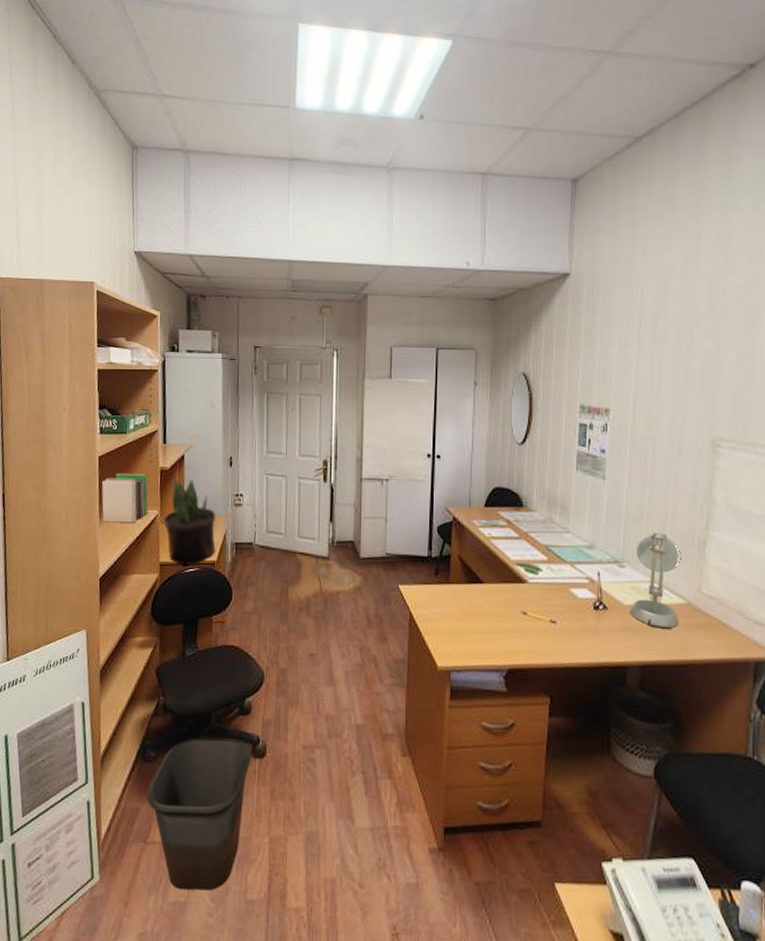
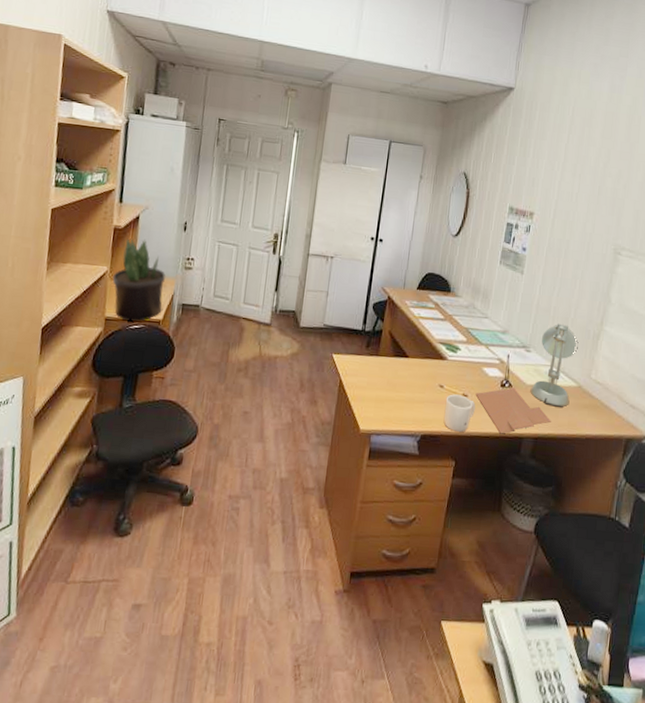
books: present [102,472,149,523] -> none [49,226,101,277]
waste bin: present [147,737,251,891] -> none [71,484,179,627]
mug: none [531,621,567,665] -> present [443,394,476,433]
papers: none [565,609,659,664] -> present [475,387,551,434]

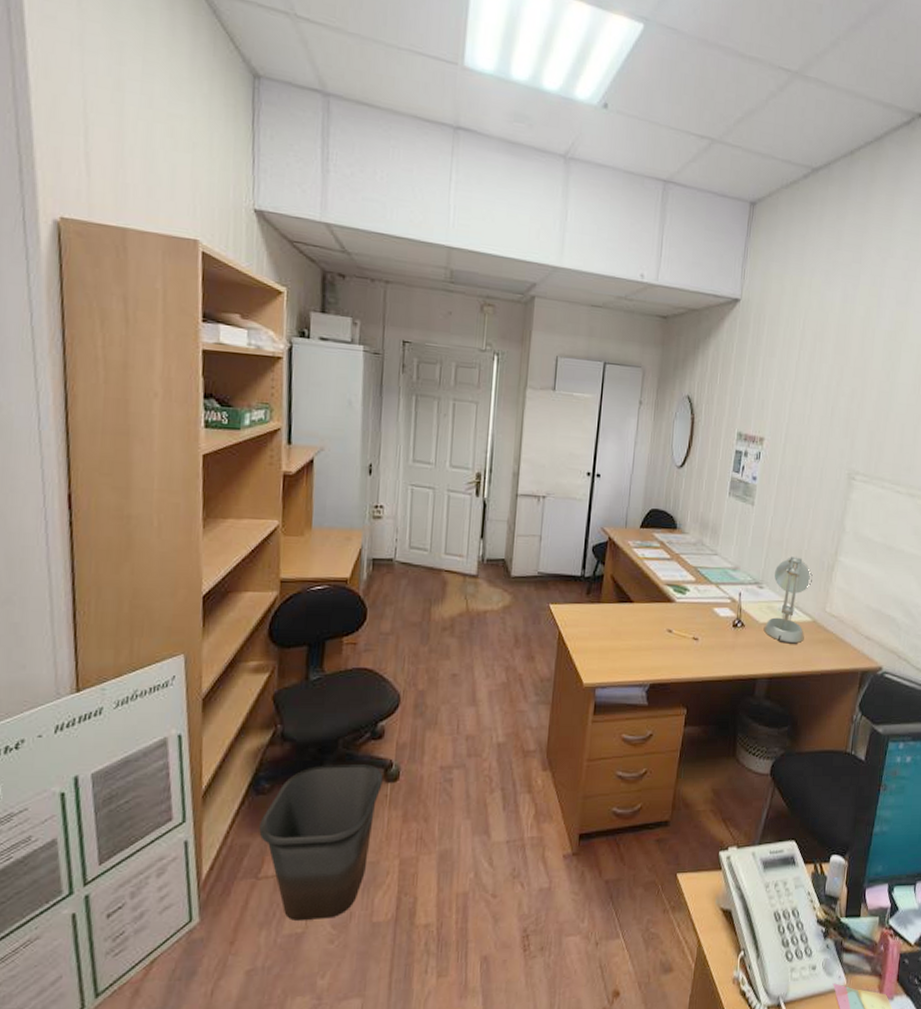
waste bin: none [71,484,179,627] -> present [259,764,383,921]
planter: present [112,238,166,322] -> none [285,486,350,582]
mug: present [443,394,476,433] -> none [673,638,707,679]
papers: present [475,387,551,434] -> none [706,627,786,677]

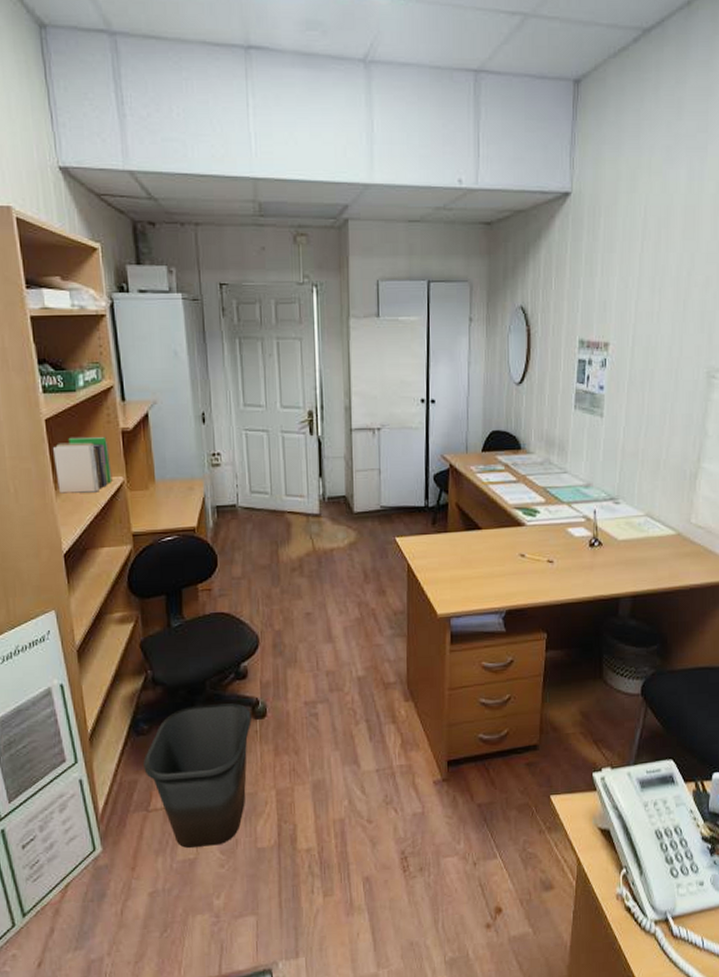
books: none [206,475,268,534] -> present [53,436,113,494]
desk lamp: present [763,557,811,644] -> none [623,468,672,560]

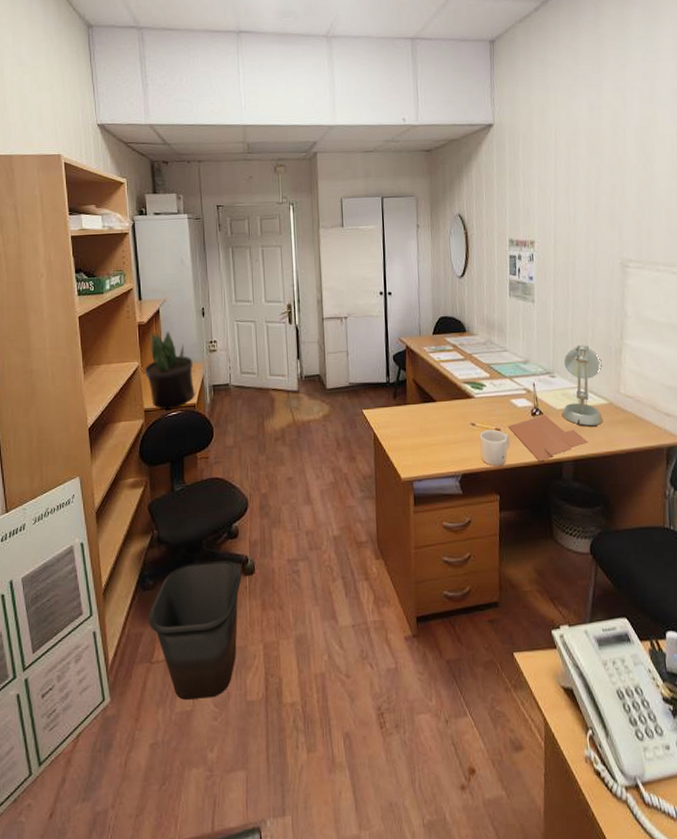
books: present [53,436,113,494] -> none [84,330,130,377]
planter: none [131,439,195,534] -> present [144,330,195,409]
mug: none [529,561,563,603] -> present [479,429,510,467]
papers: none [562,545,650,598] -> present [508,414,588,462]
desk lamp: none [623,468,672,560] -> present [561,345,603,427]

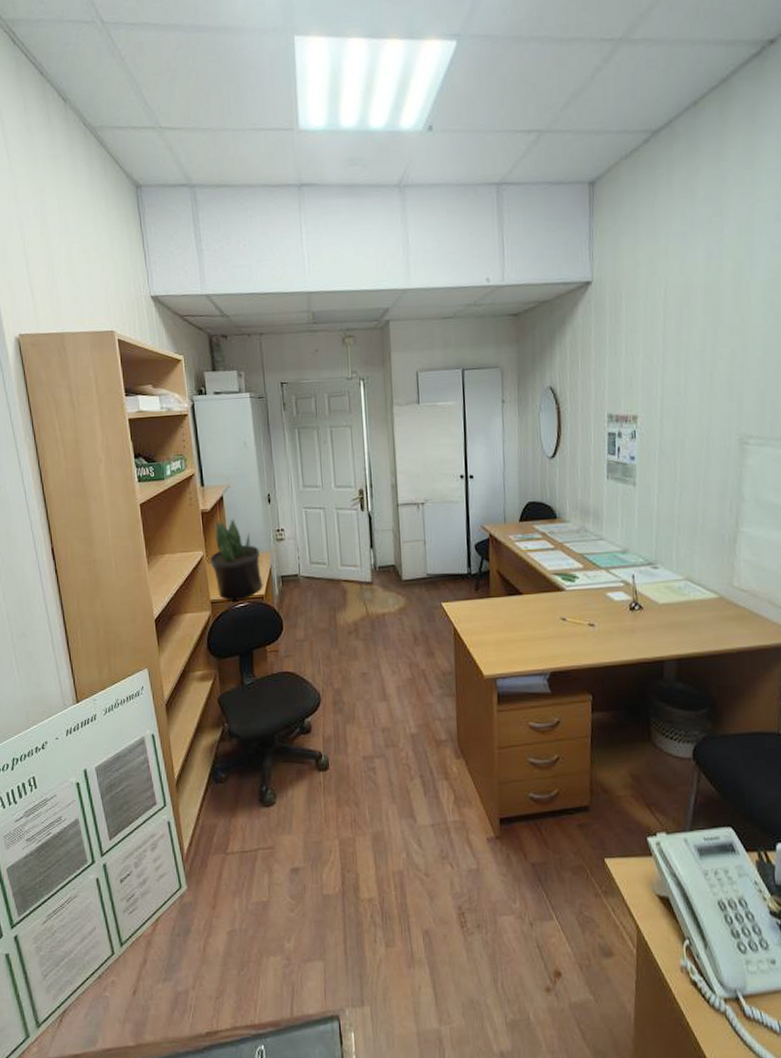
waste bin: present [148,560,242,700] -> none [222,756,316,891]
mug: present [479,429,510,467] -> none [570,625,605,665]
papers: present [508,414,588,462] -> none [603,609,694,660]
desk lamp: present [561,345,603,427] -> none [664,533,712,623]

